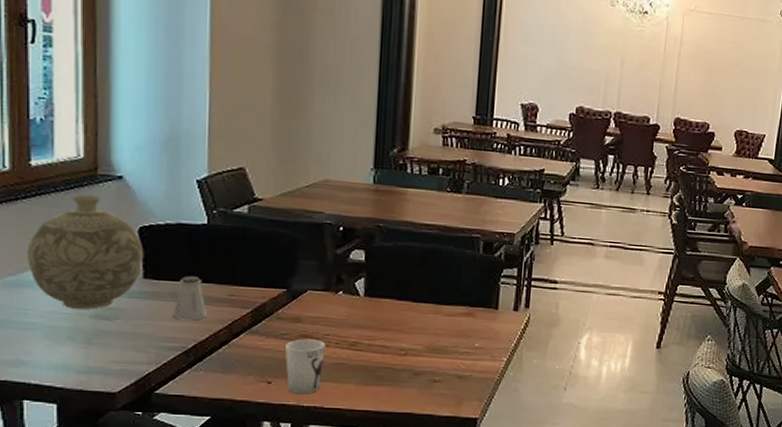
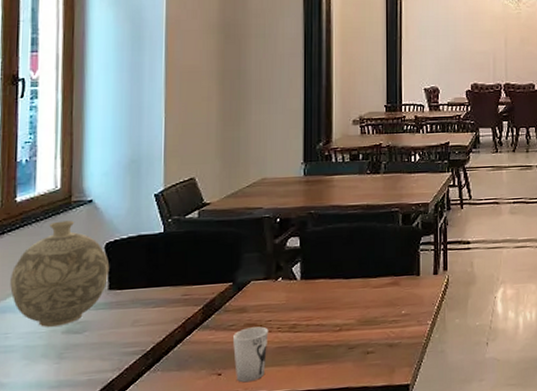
saltshaker: present [172,276,208,321] -> none [134,282,165,325]

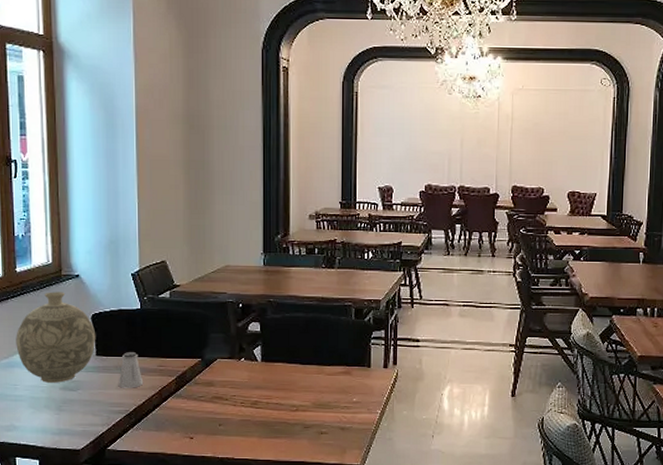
saltshaker: none [134,282,165,325] -> present [118,352,144,388]
cup: present [233,326,269,383] -> none [203,400,233,448]

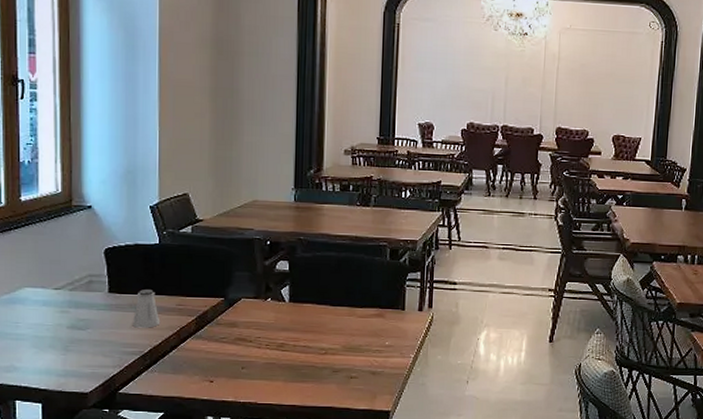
decorative vase: present [16,292,96,383] -> none [19,223,109,321]

